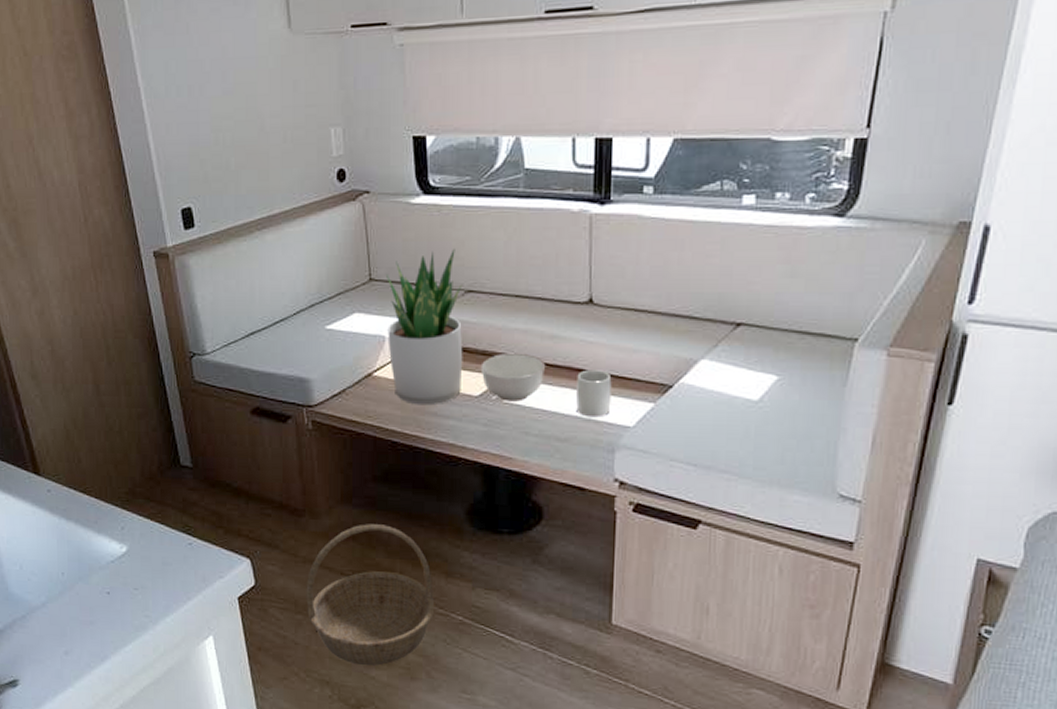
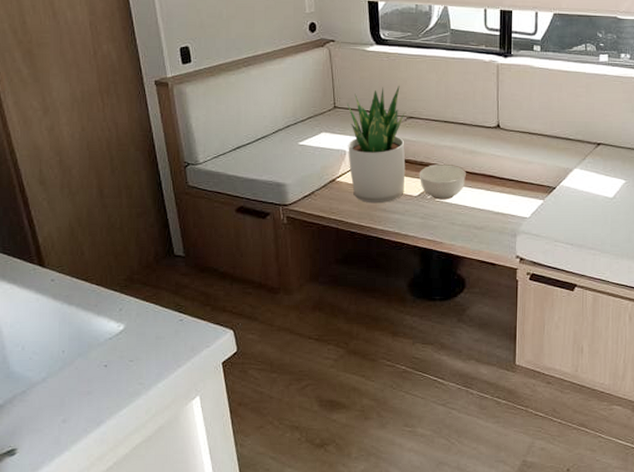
basket: present [306,524,434,667] -> none [280,297,383,412]
mug: present [575,370,612,418] -> none [488,176,514,211]

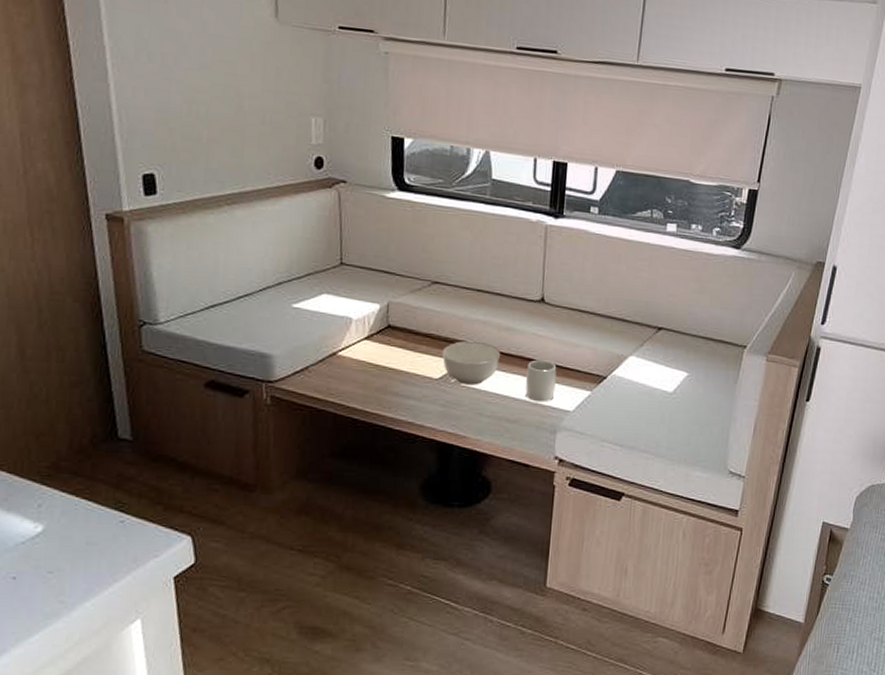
planter: present [347,86,406,204] -> none [355,243,430,386]
mug: none [488,176,514,211] -> present [525,359,557,402]

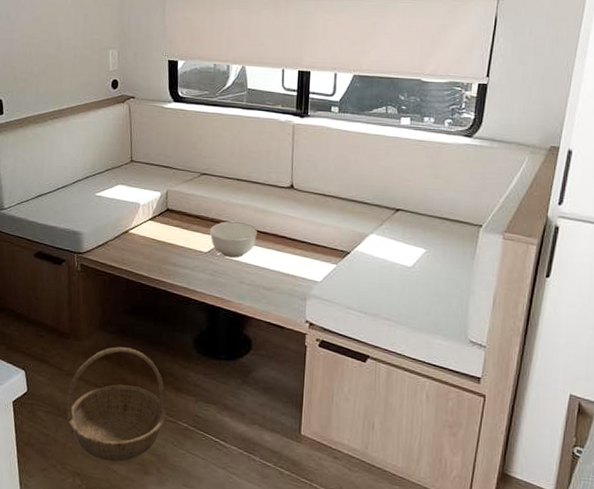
basket: none [251,498,384,641] -> present [66,347,166,462]
mug: present [525,359,557,402] -> none [278,237,306,273]

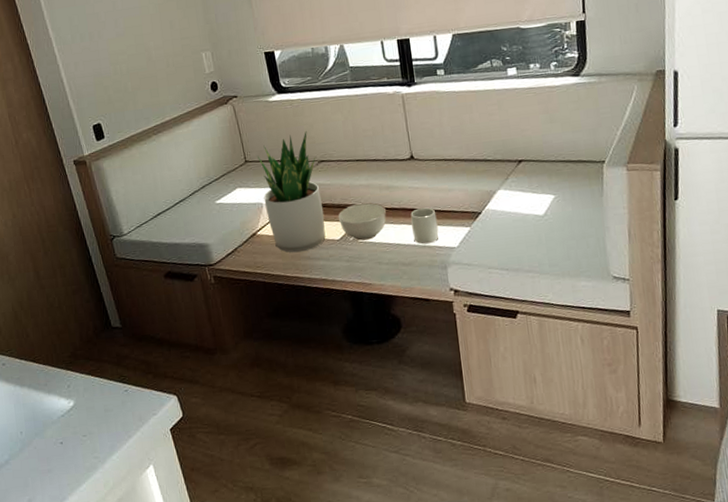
basket: present [66,347,166,462] -> none [224,351,328,470]
planter: none [142,143,199,258] -> present [258,131,326,253]
mug: none [278,237,306,273] -> present [410,207,439,245]

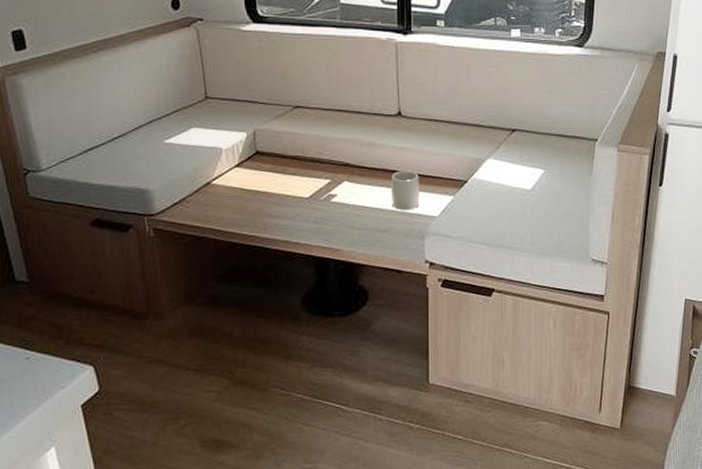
planter: present [258,131,326,253] -> none [221,71,294,209]
bowl: present [338,202,387,241] -> none [309,159,364,201]

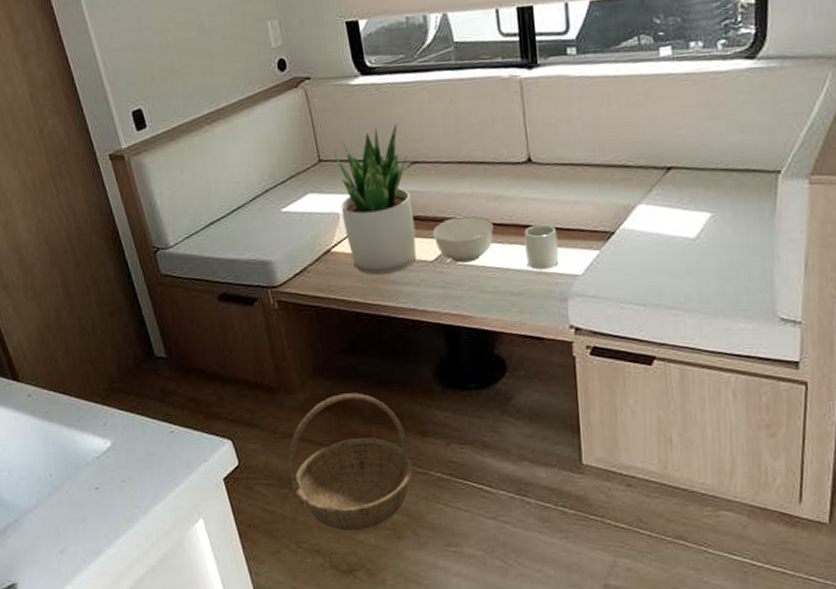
basket: none [152,319,276,454] -> present [288,393,413,531]
planter: none [221,71,294,209] -> present [334,124,417,276]
bowl: none [309,159,364,201] -> present [432,215,494,263]

